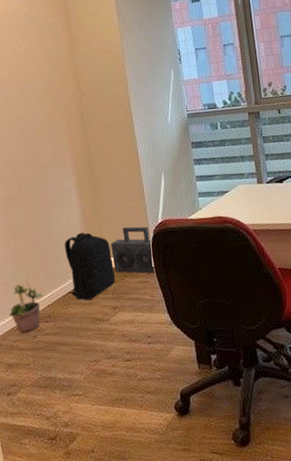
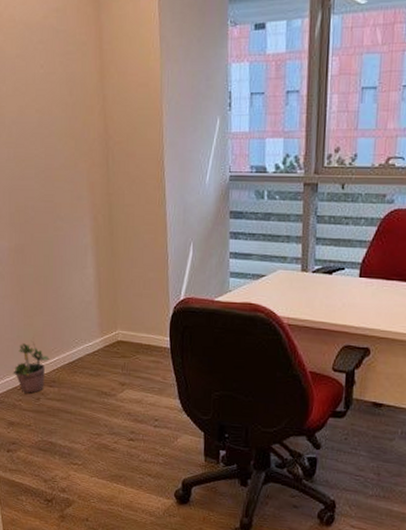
backpack: present [64,232,115,300] -> none [75,297,126,371]
speaker: present [110,226,155,274] -> none [124,299,172,355]

